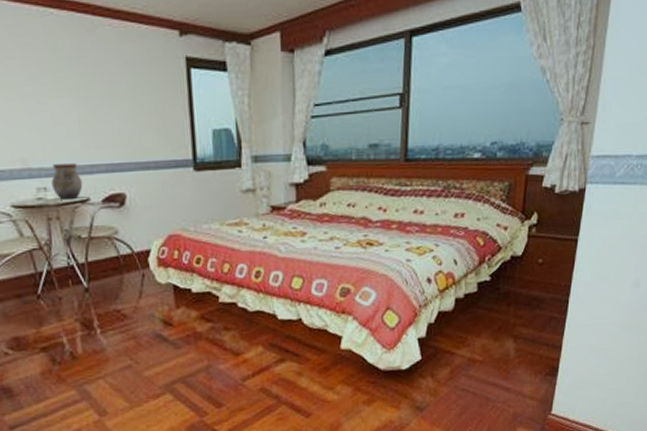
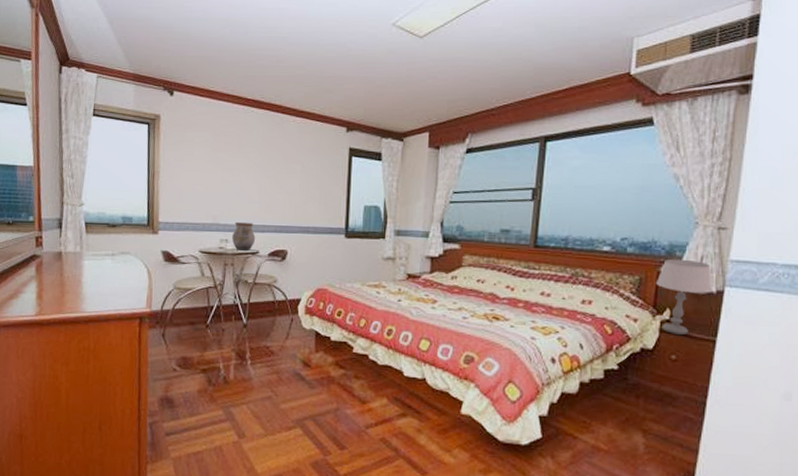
table lamp: none [524,159,575,239] -> present [655,258,712,336]

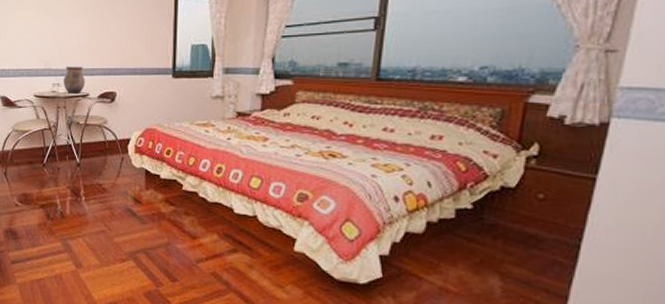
table lamp: present [655,258,712,336] -> none [521,87,594,173]

